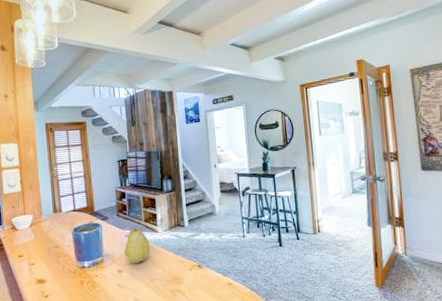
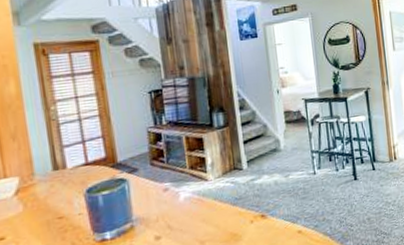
fruit: present [124,227,150,264] -> none [163,177,199,226]

